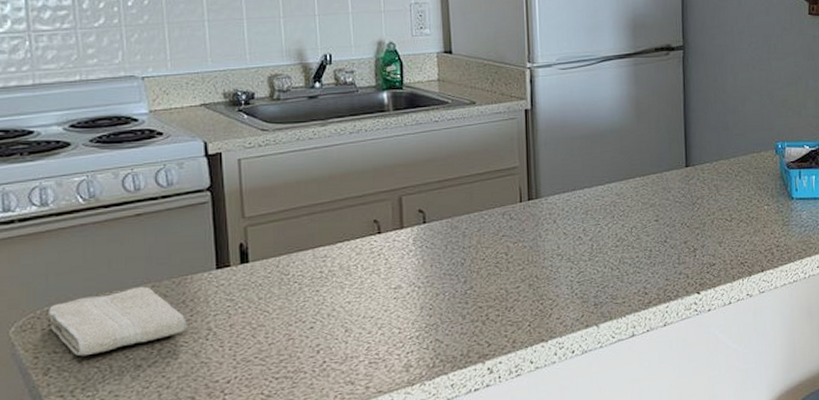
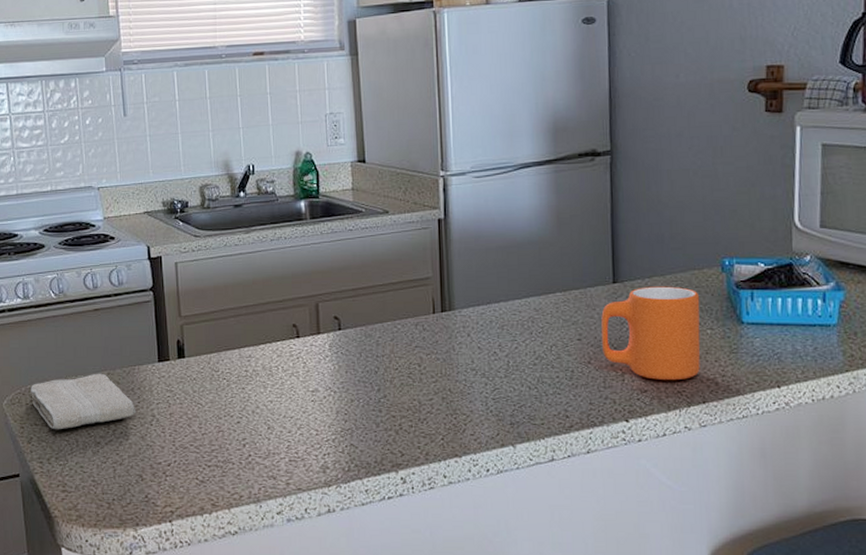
mug: none [676,168,759,254] -> present [601,286,701,381]

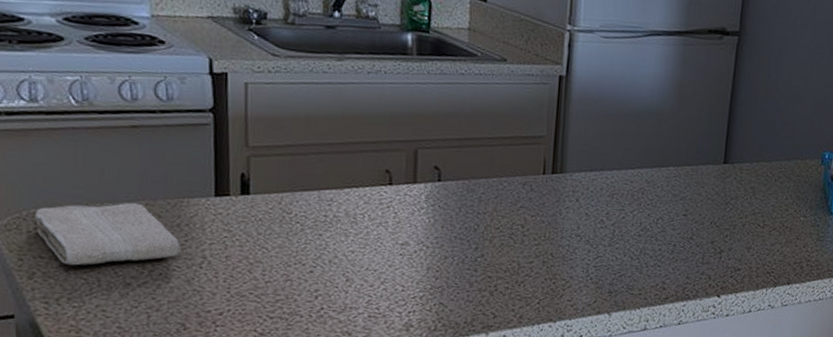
mug: present [601,286,701,381] -> none [705,170,799,262]

